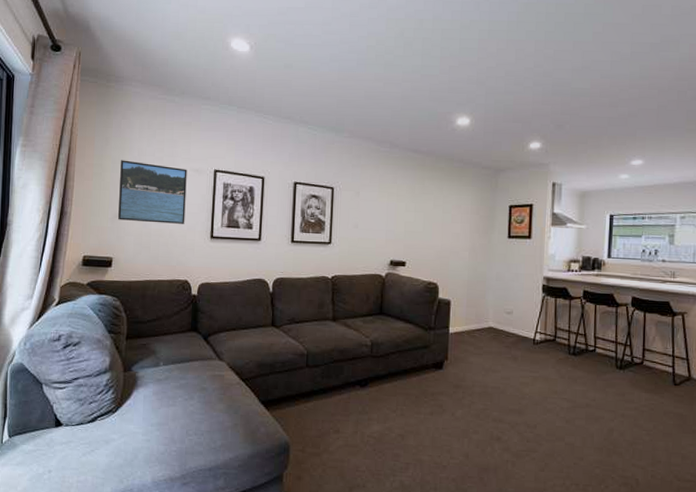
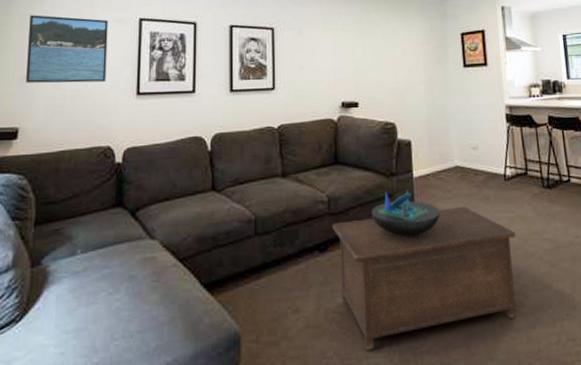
cabinet: none [372,362,537,470] -> present [331,207,517,351]
decorative bowl: none [408,343,471,383] -> present [371,189,441,237]

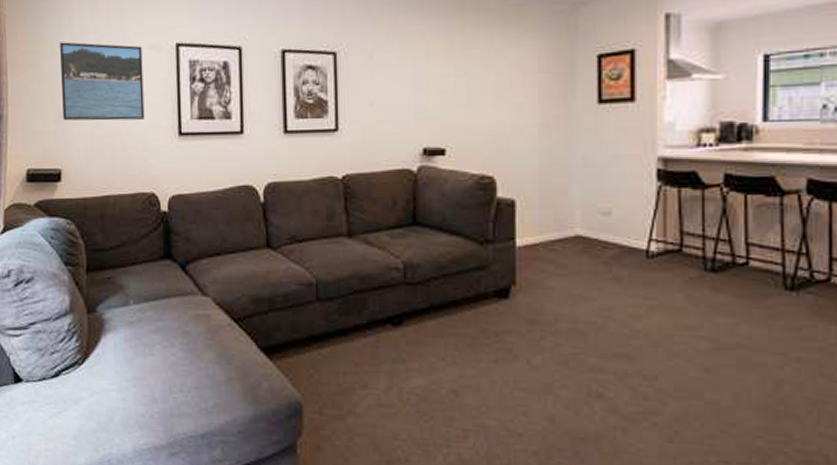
cabinet: present [331,207,517,351] -> none [407,287,656,439]
decorative bowl: present [371,189,441,237] -> none [459,261,551,318]

